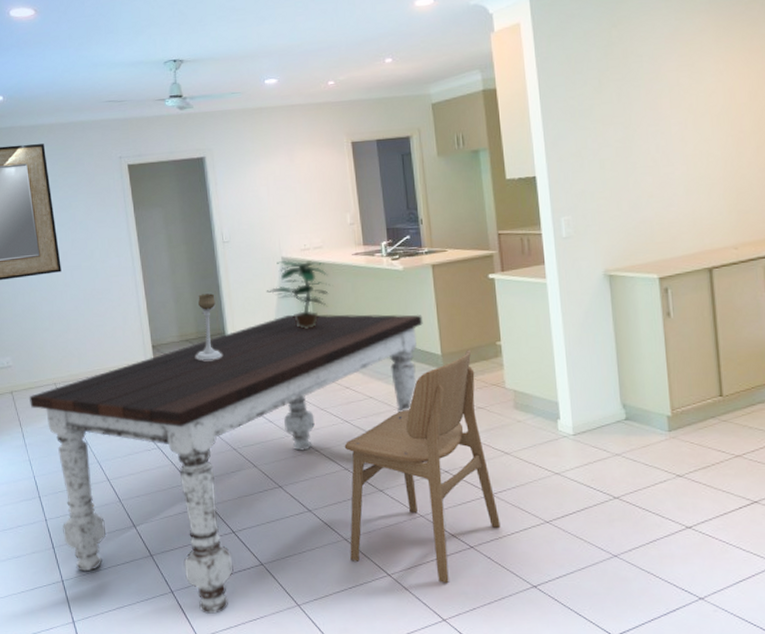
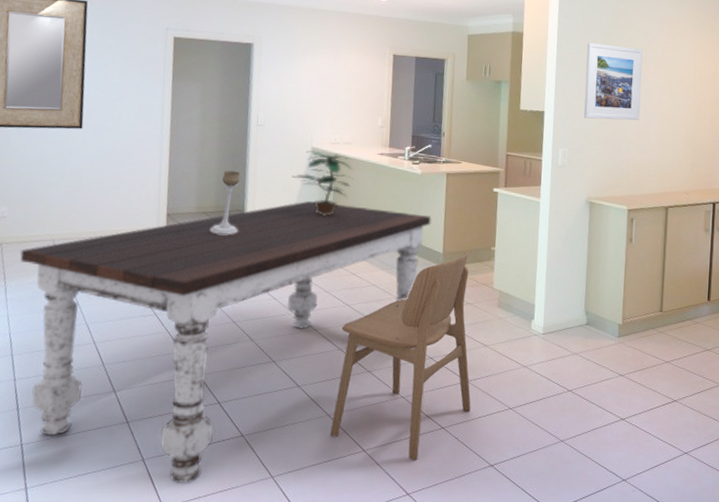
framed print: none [578,80,658,176] -> present [584,43,643,121]

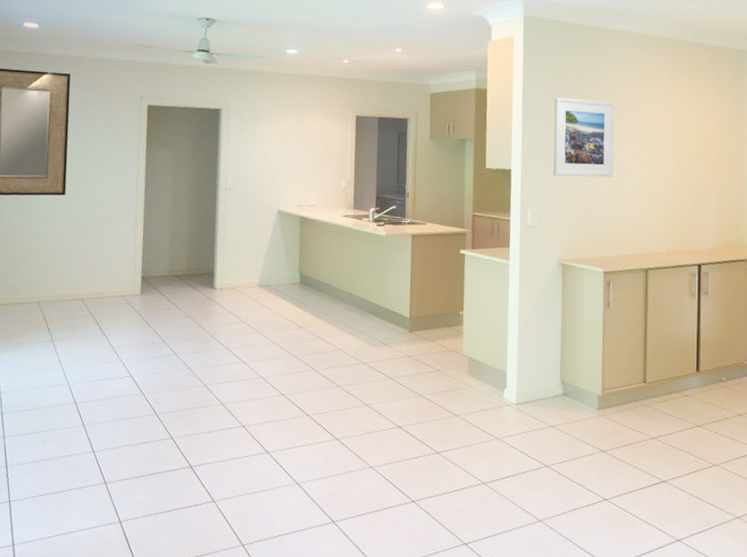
dining table: present [20,200,432,484] -> none [9,263,397,548]
candle holder: present [210,170,241,235] -> none [182,234,210,298]
potted plant: present [291,150,354,216] -> none [258,213,319,279]
dining chair: present [330,251,471,461] -> none [299,315,442,535]

